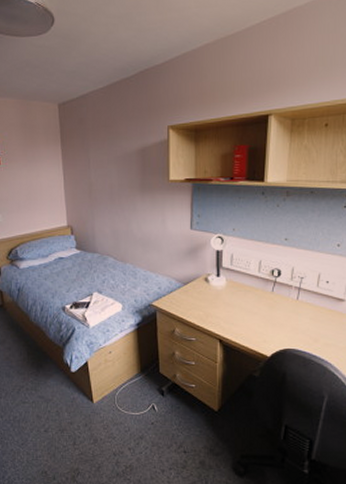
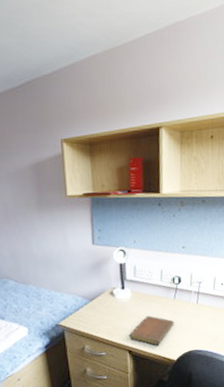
notebook: none [222,306,270,339] -> present [130,315,174,346]

